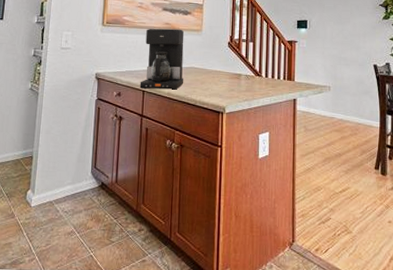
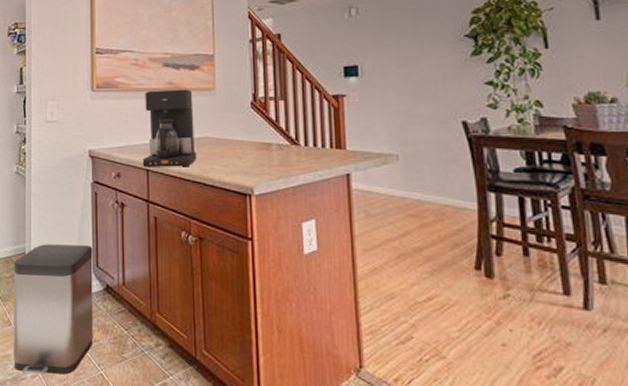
pedal bin: none [14,149,92,259] -> present [14,244,93,376]

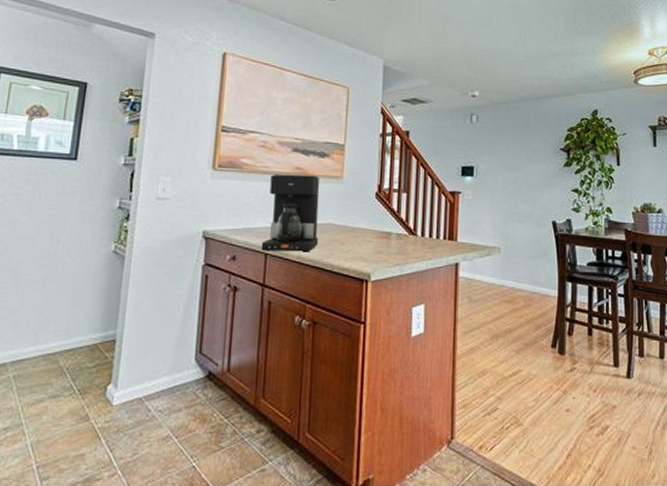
pedal bin: present [14,244,93,376] -> none [88,330,197,474]

